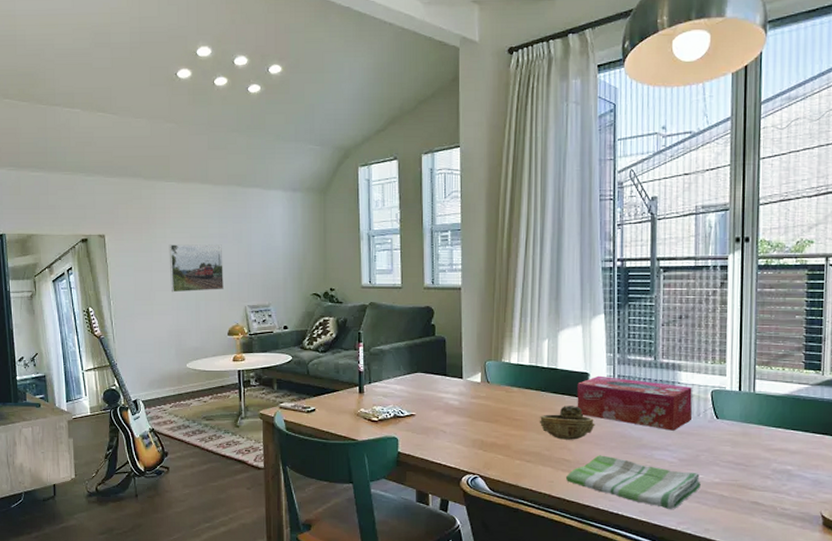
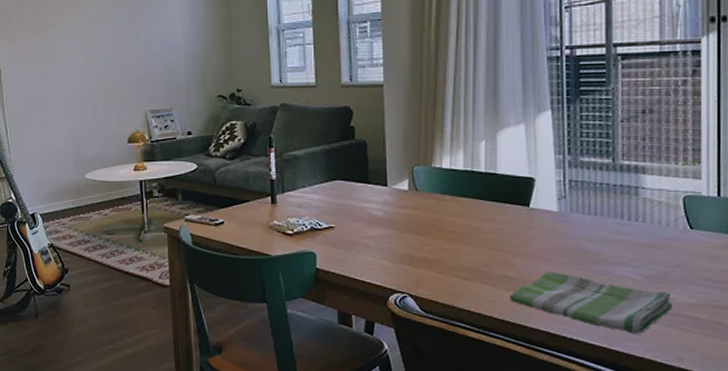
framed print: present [169,244,224,293] -> none [63,45,122,98]
decorative bowl: present [540,406,595,440] -> none [478,215,543,254]
tissue box: present [577,375,692,431] -> none [521,180,660,243]

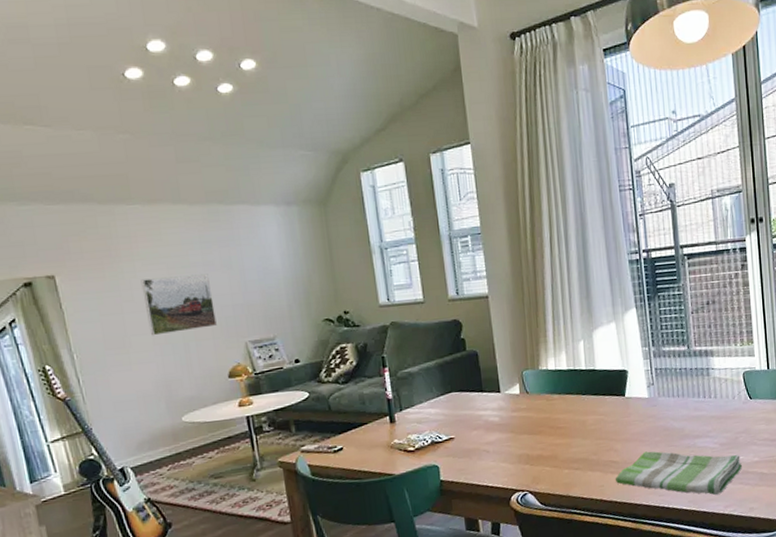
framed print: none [63,45,122,98] -> present [140,273,217,336]

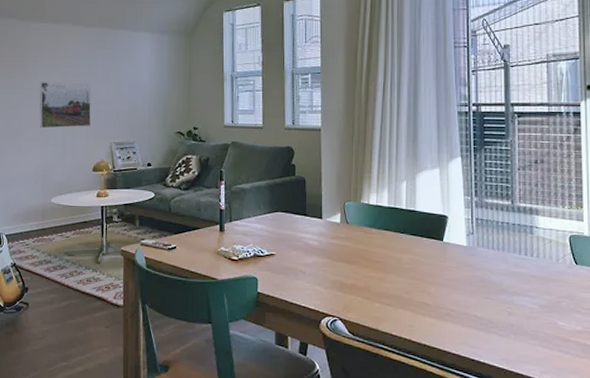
dish towel: present [615,451,742,495] -> none [425,299,563,358]

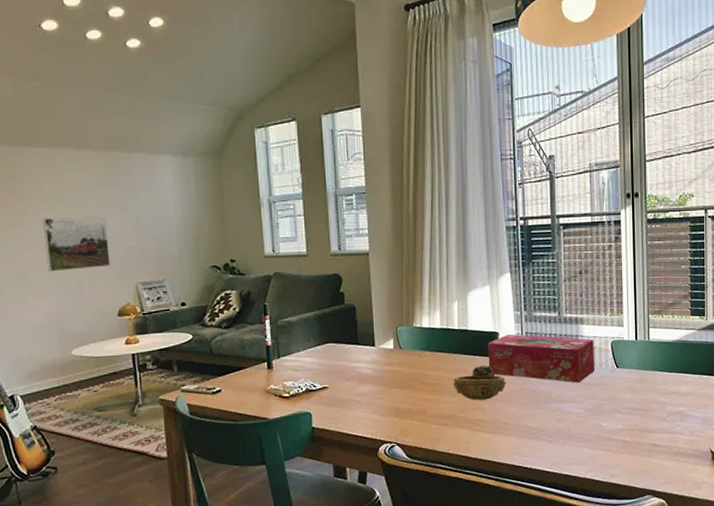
decorative bowl: none [399,248,455,284] -> present [453,365,507,401]
tissue box: none [436,218,550,276] -> present [488,334,594,383]

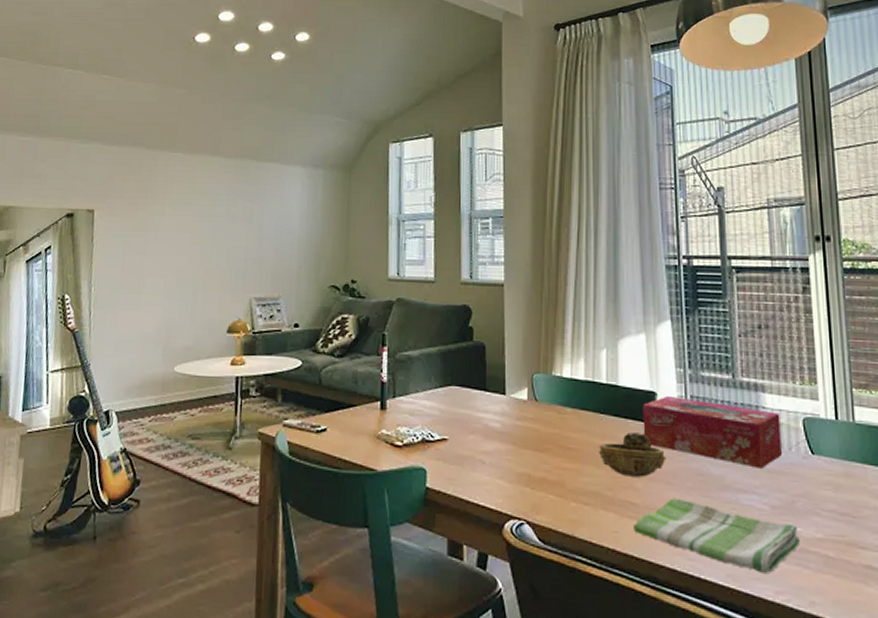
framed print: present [42,216,110,272] -> none [164,223,229,280]
dish towel: none [480,412,605,459] -> present [632,498,800,573]

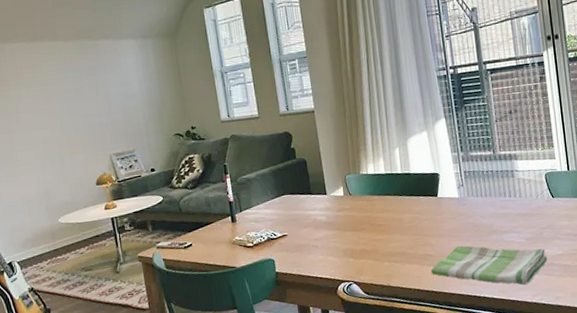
decorative bowl: present [599,432,666,477] -> none [401,204,450,238]
tissue box: present [643,395,782,469] -> none [430,172,532,215]

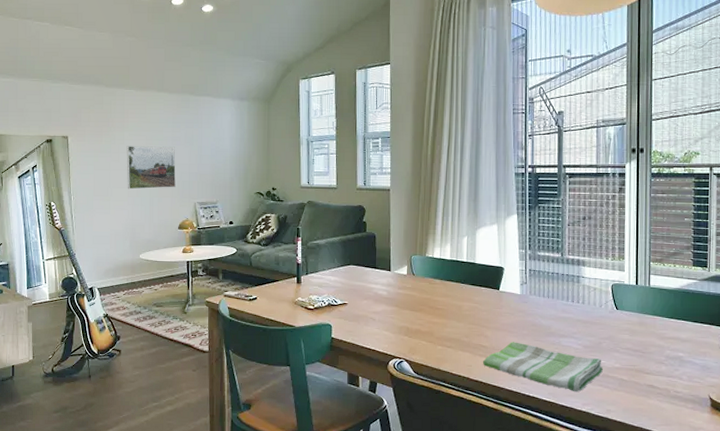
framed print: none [25,98,86,151] -> present [126,146,176,190]

